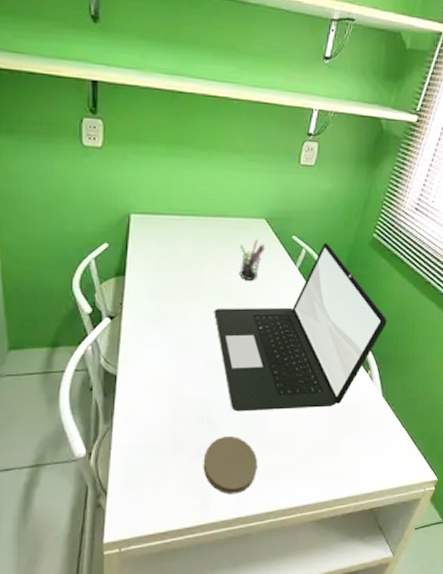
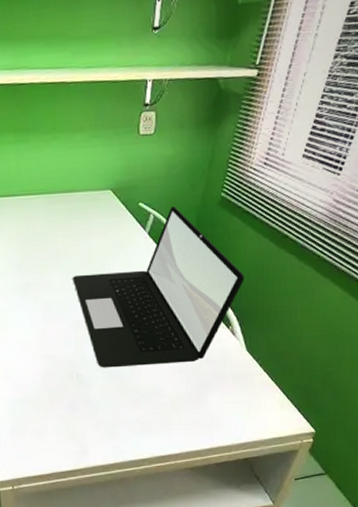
coaster: present [203,435,258,494] -> none [77,389,128,442]
pen holder: present [239,239,265,280] -> none [89,210,114,248]

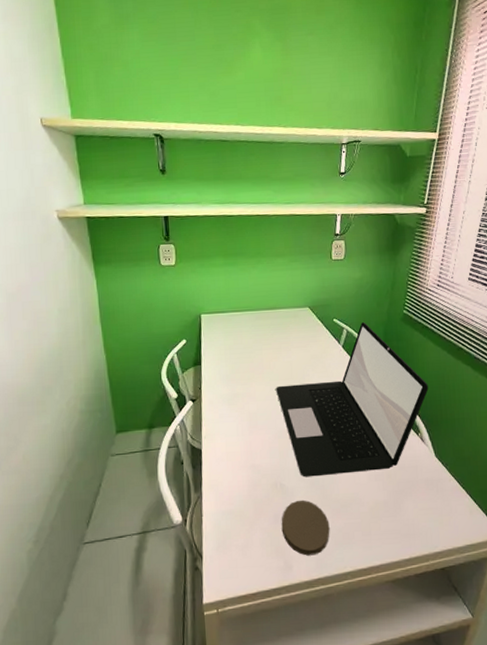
coaster: none [77,389,128,442] -> present [281,499,330,556]

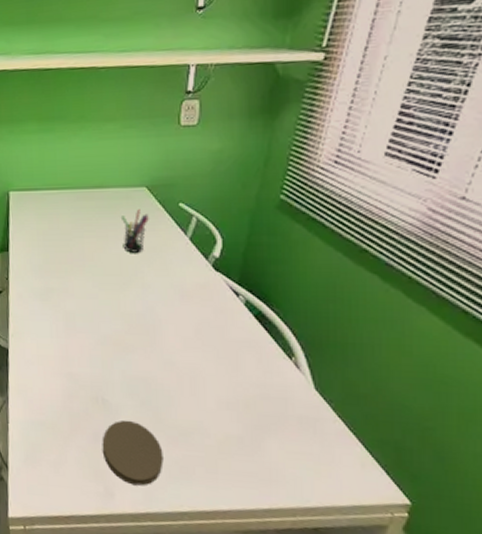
laptop: present [276,322,429,478] -> none [100,209,311,398]
pen holder: none [290,325,312,360] -> present [120,209,149,253]

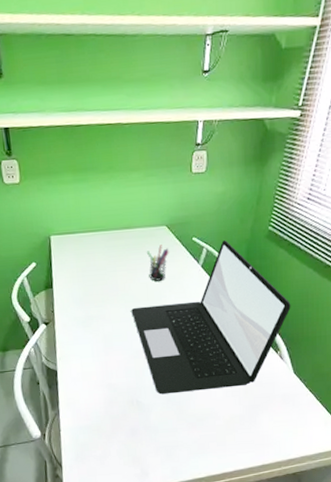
laptop: none [100,209,311,398] -> present [131,240,291,395]
coaster: present [102,420,164,486] -> none [138,415,186,464]

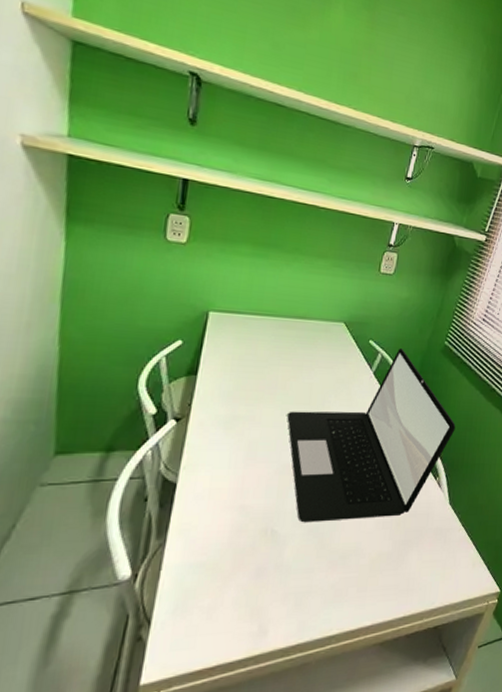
pen holder: present [146,245,169,281] -> none [315,342,343,383]

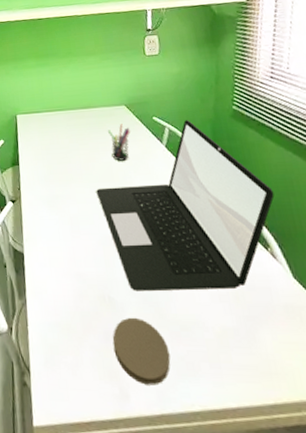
coaster: none [262,549,322,618] -> present [113,317,171,386]
pen holder: none [315,342,343,383] -> present [107,124,130,161]

